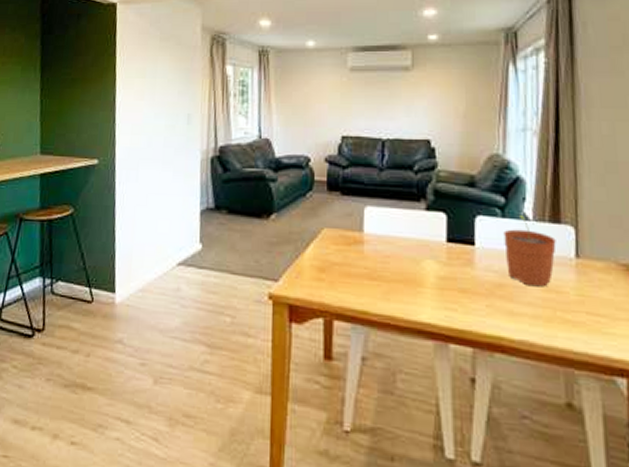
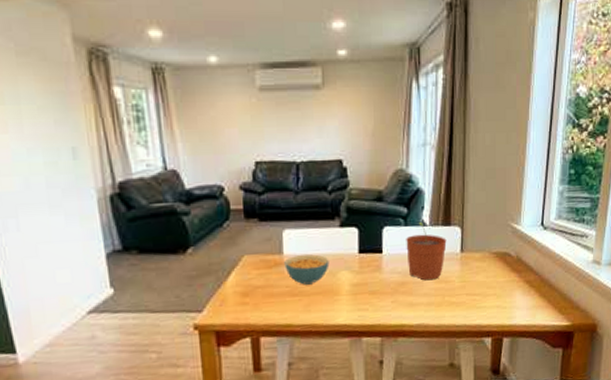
cereal bowl: none [364,235,413,270] -> present [284,254,330,285]

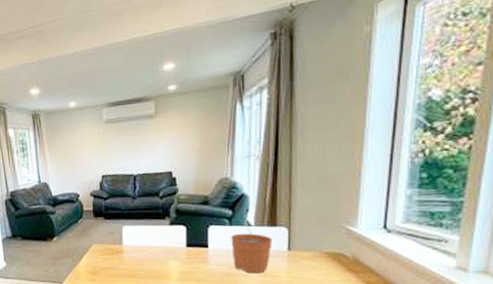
cereal bowl: present [284,254,330,285] -> none [124,246,161,270]

